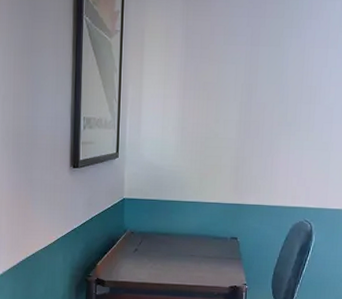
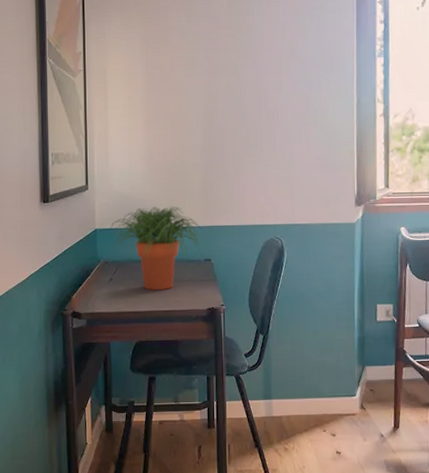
potted plant: none [138,180,232,265] -> present [110,206,203,290]

